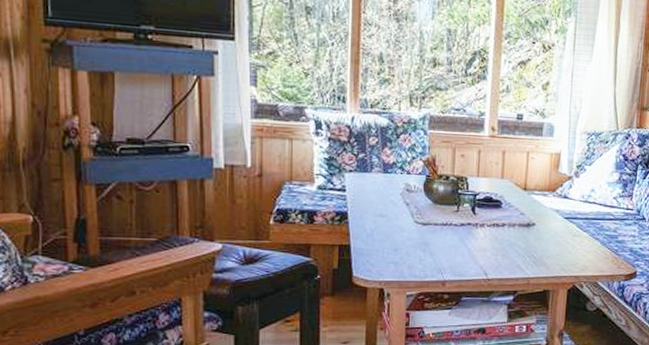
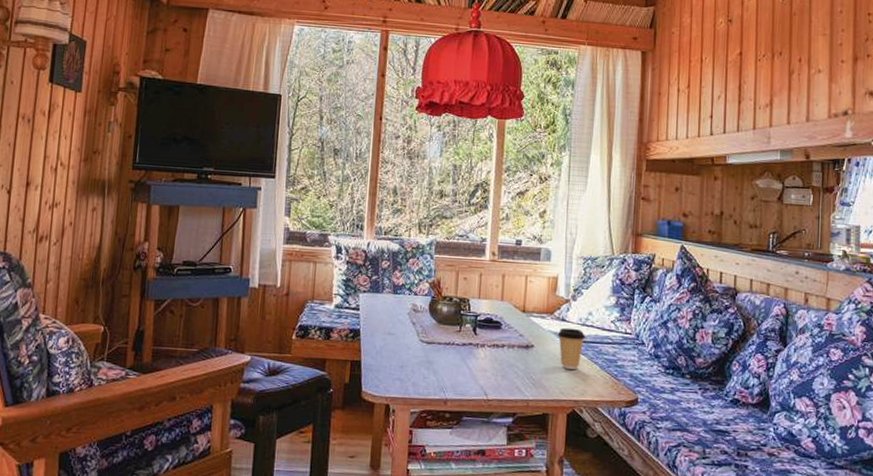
coffee cup: none [559,205,588,246] -> present [557,327,586,369]

